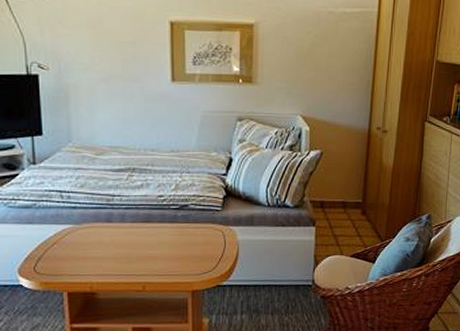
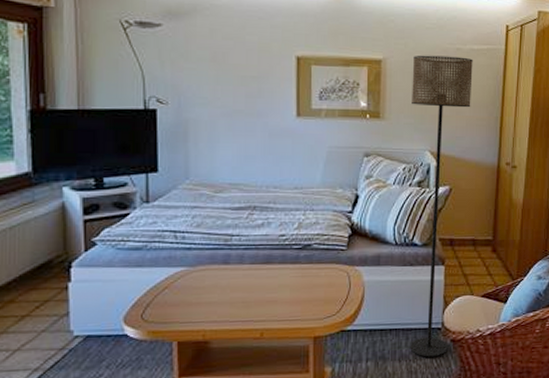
floor lamp: none [282,18,345,312] -> present [410,55,473,357]

